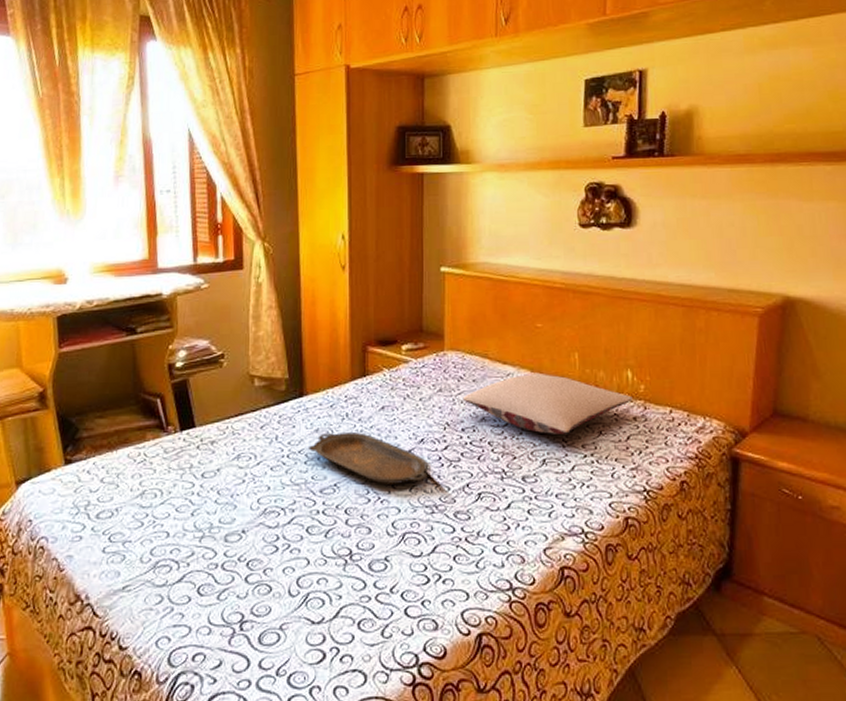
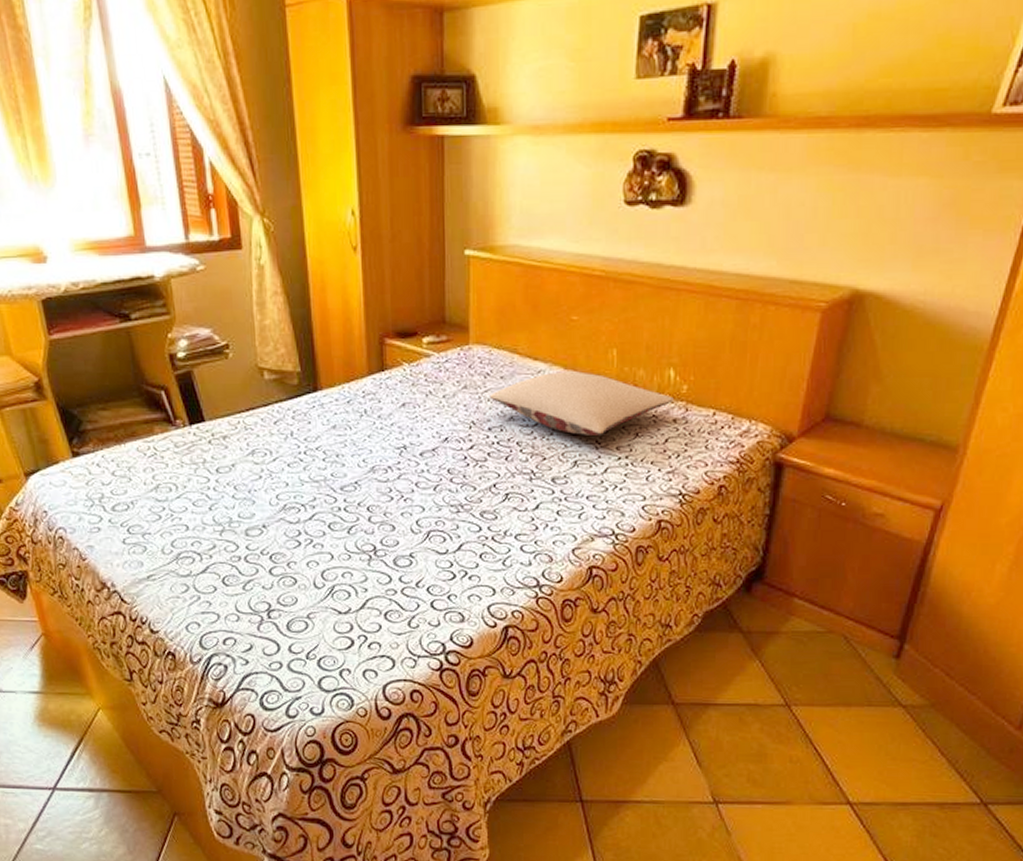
serving tray: present [308,432,428,486] -> none [325,430,453,484]

